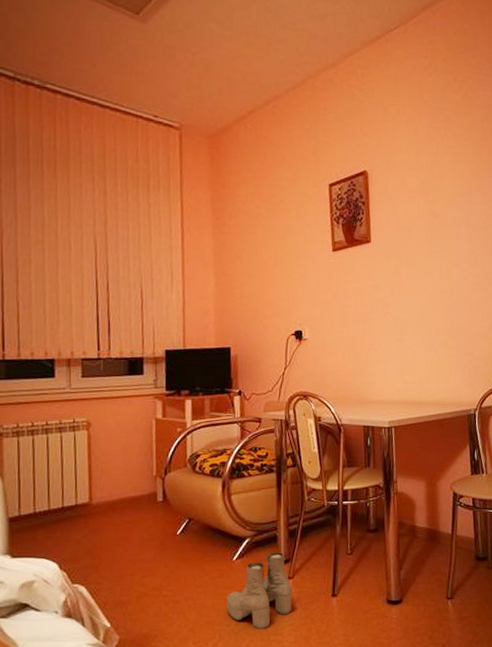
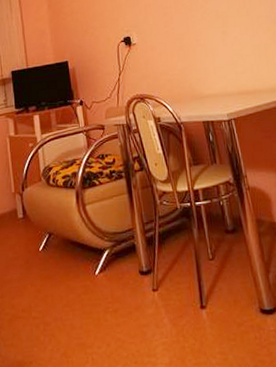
boots: present [226,552,293,629] -> none [95,262,161,350]

